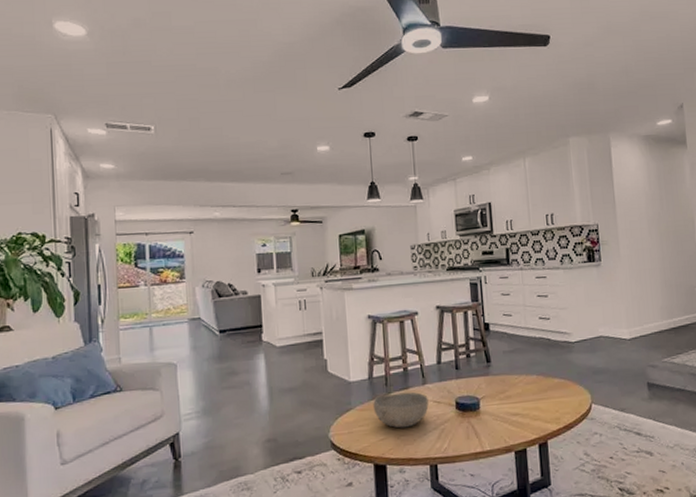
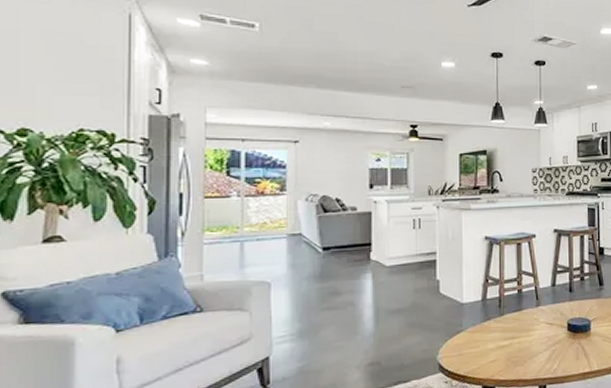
bowl: present [373,391,429,428] -> none [485,313,541,350]

